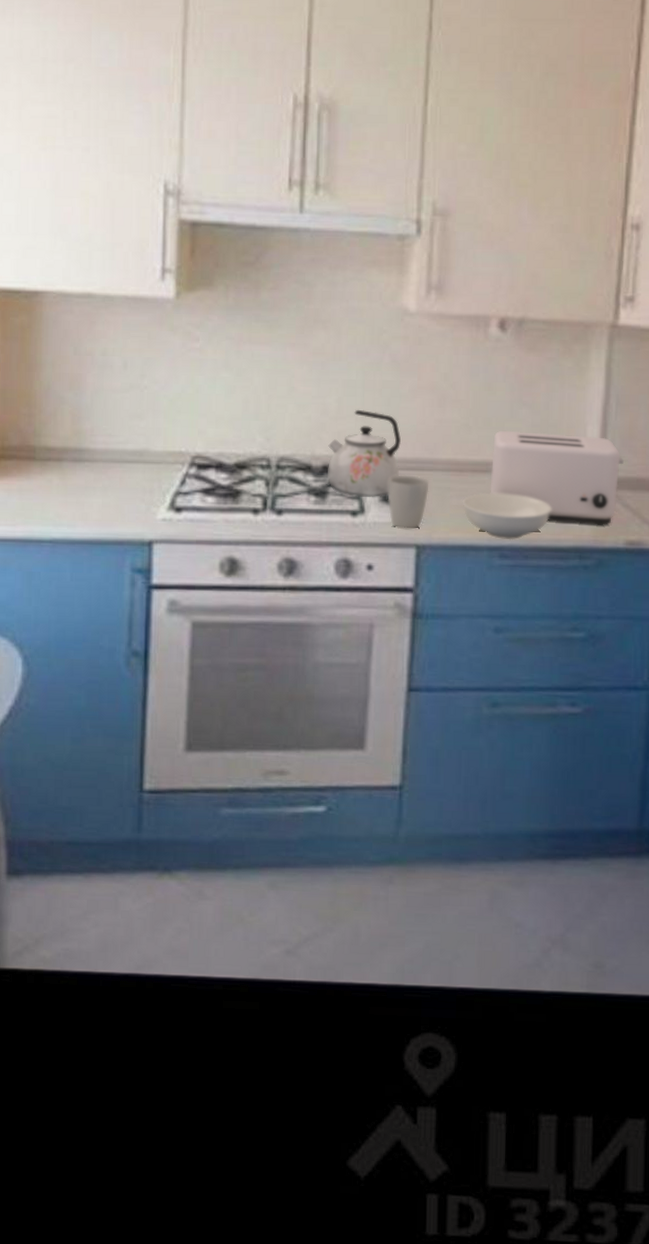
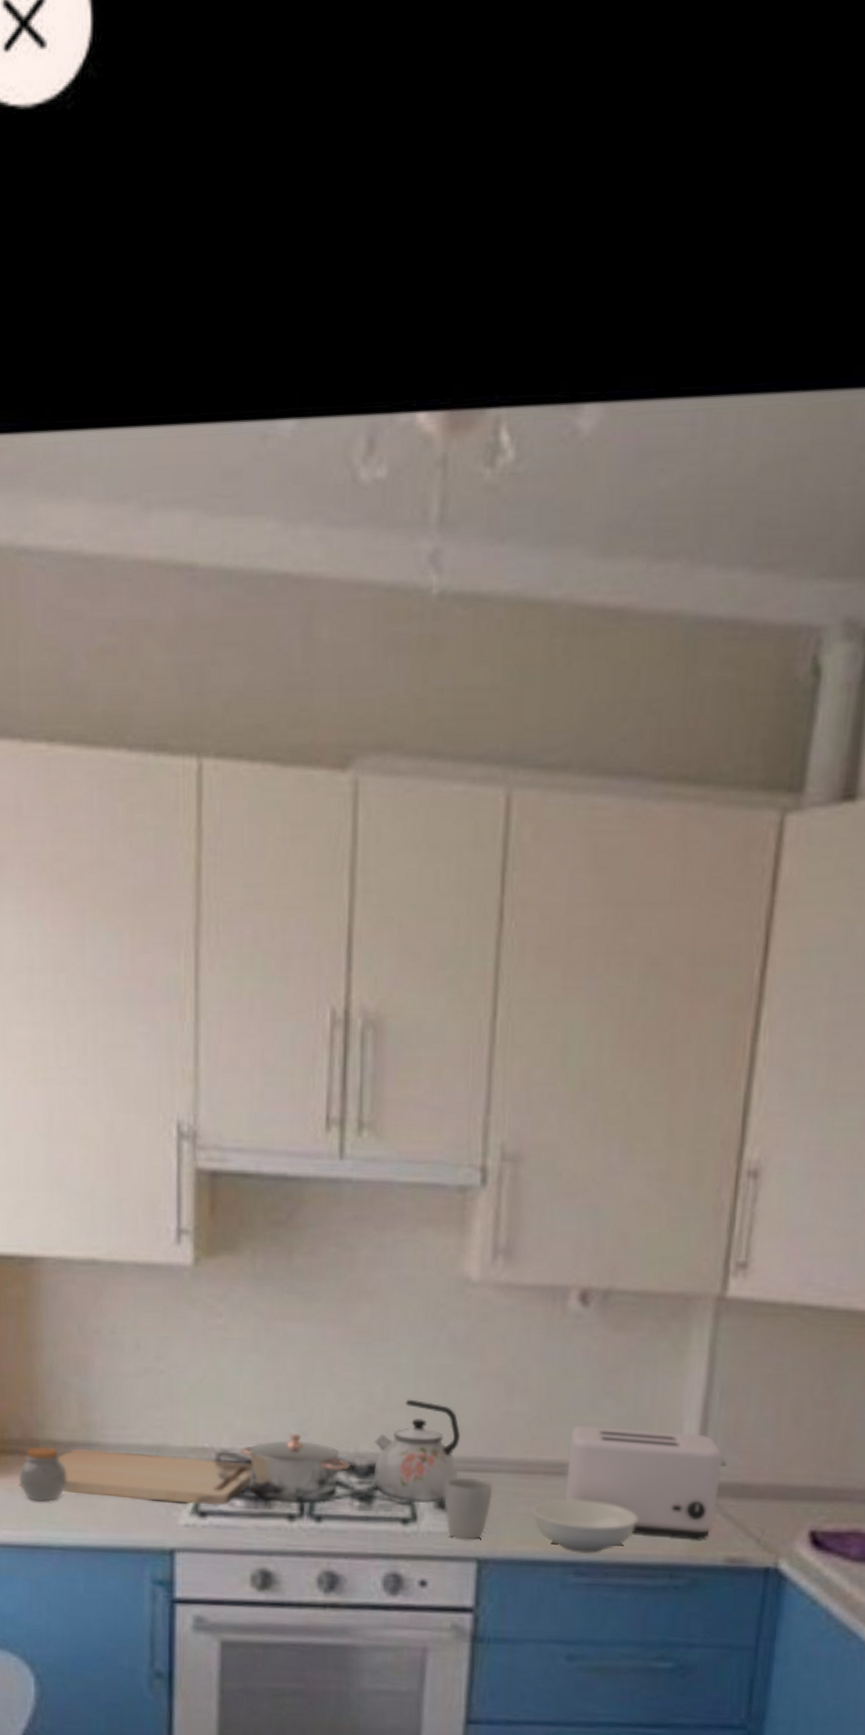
jar: none [16,452,59,501] -> present [19,1446,67,1503]
cutting board: none [16,453,222,502] -> present [19,1448,252,1506]
cooking pot: none [213,438,307,500] -> present [241,1433,350,1504]

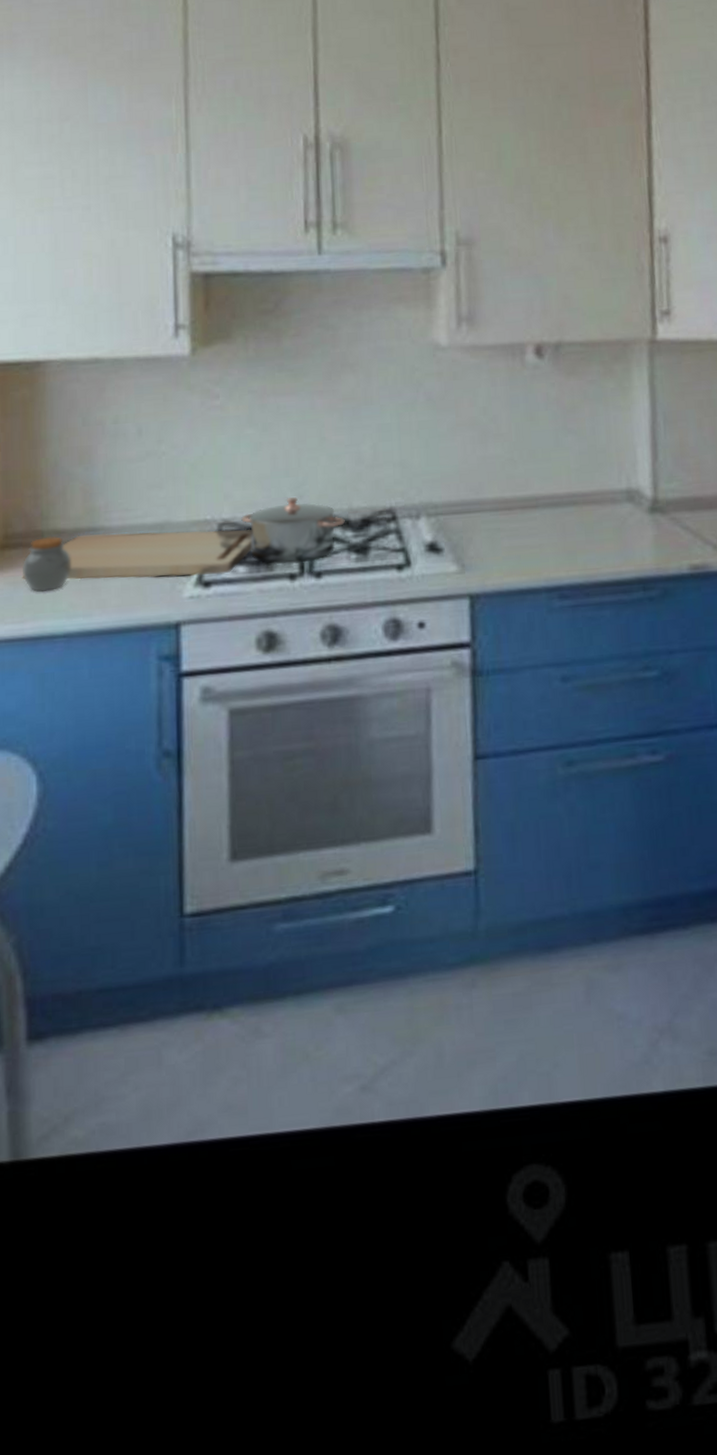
kettle: present [374,1399,460,1503] -> none [366,454,444,549]
mug: present [444,1476,493,1541] -> none [433,519,478,580]
bowl: present [531,1498,639,1555] -> none [514,527,610,579]
toaster: present [565,1425,727,1539] -> none [540,457,678,553]

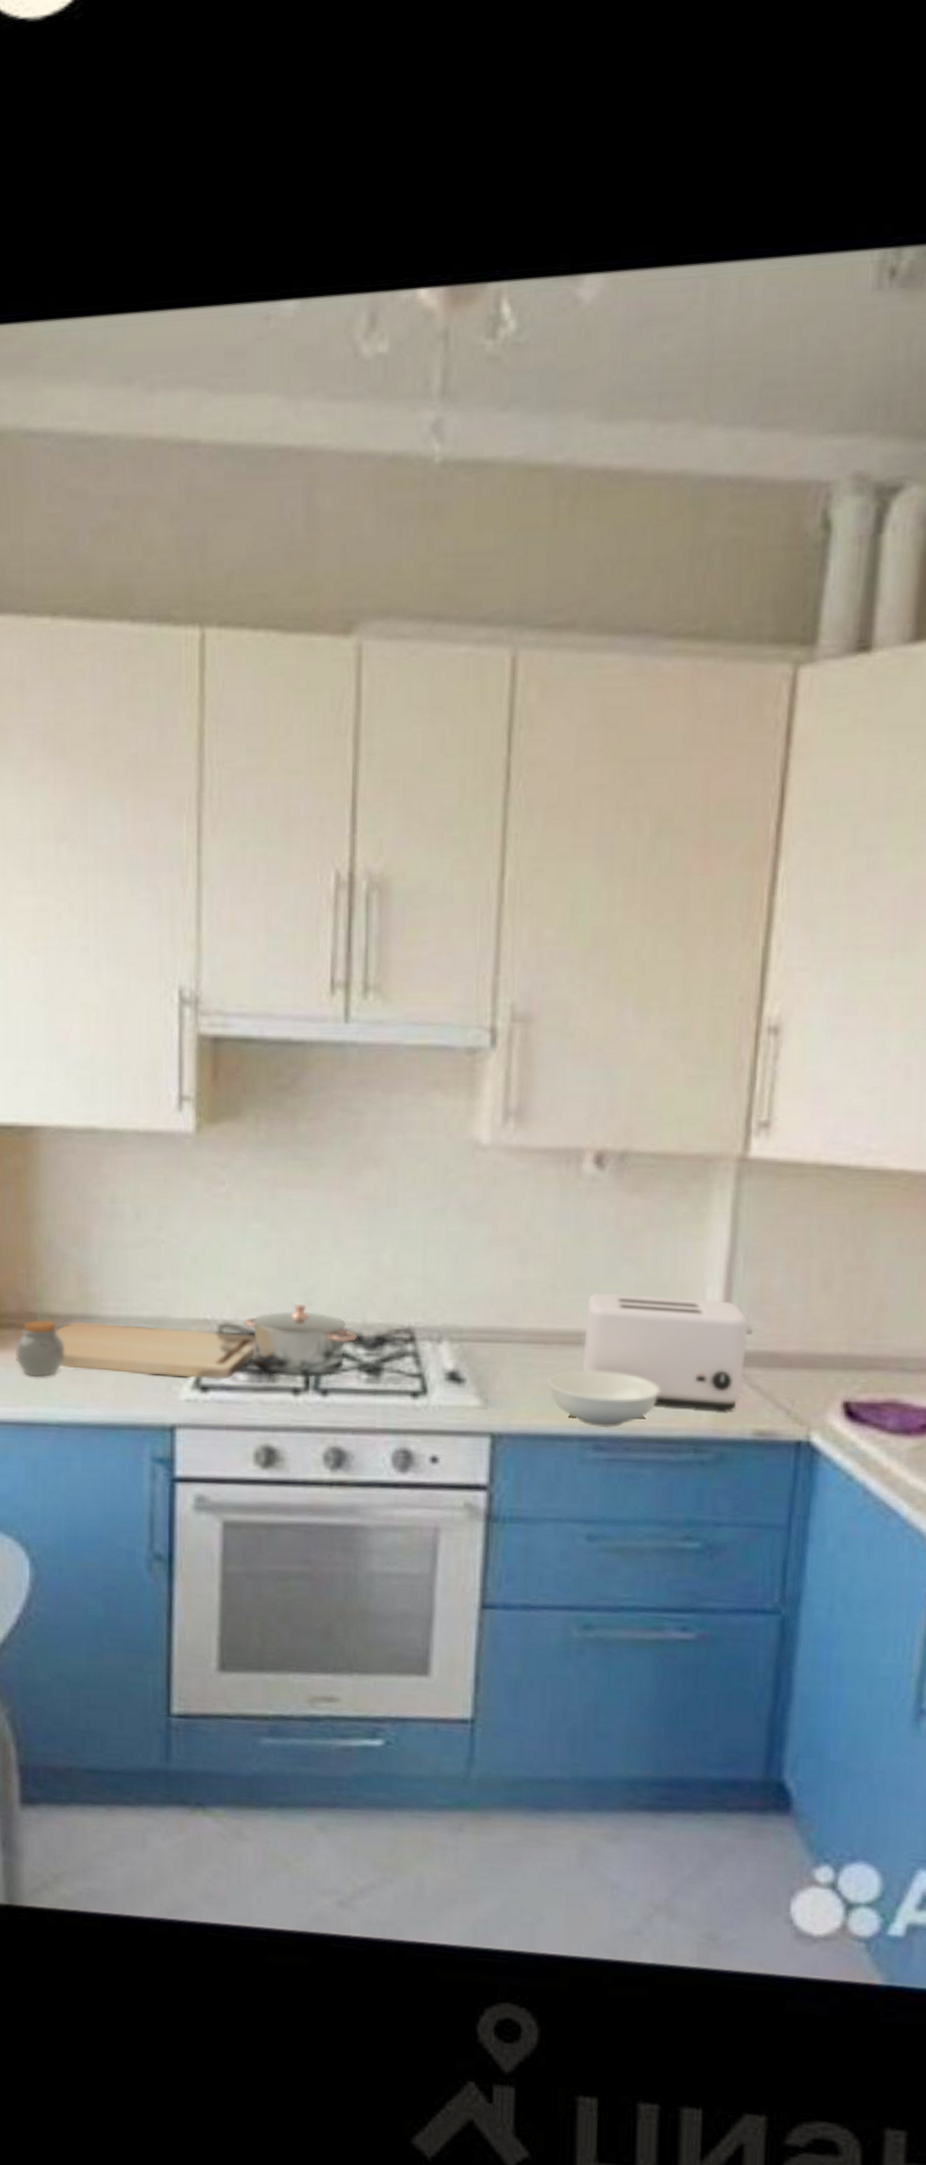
bowl: none [514,527,610,579] -> present [547,1369,661,1429]
toaster: none [540,457,678,553] -> present [582,1292,753,1411]

